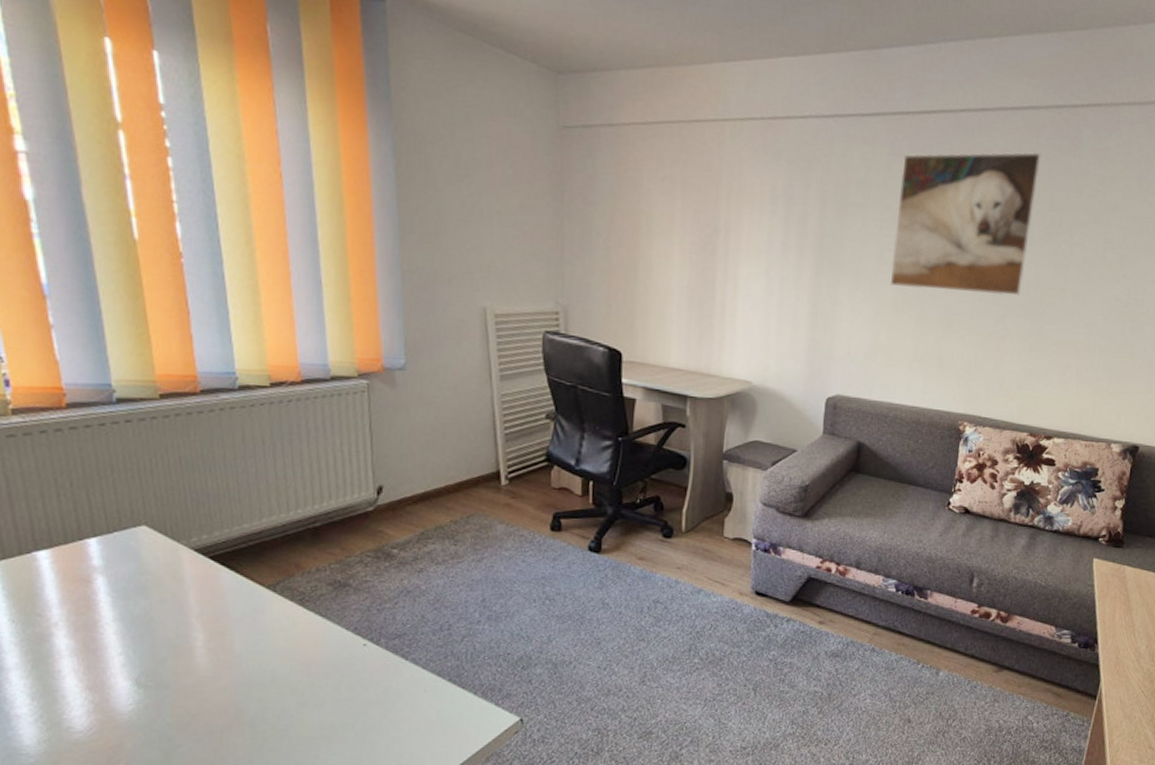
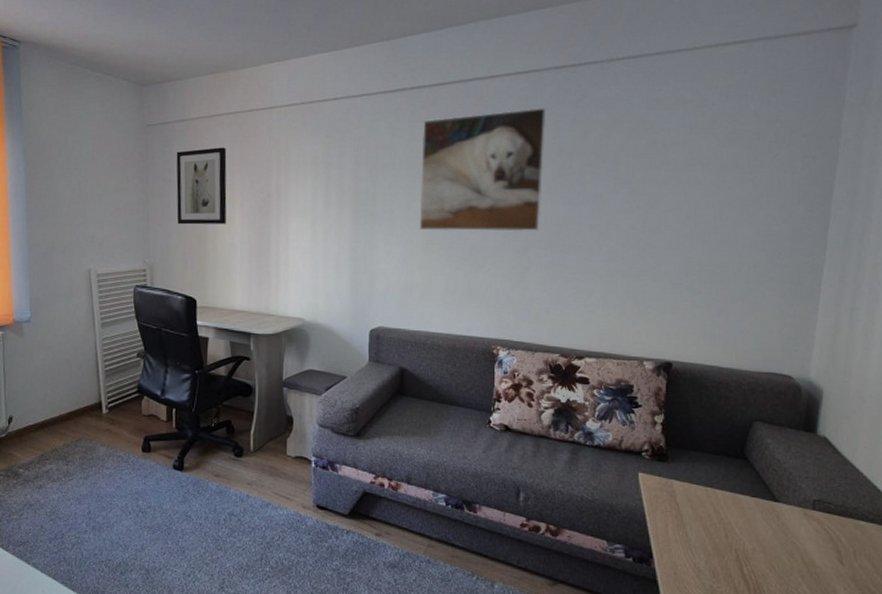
wall art: none [600,164,666,263] -> present [176,147,227,225]

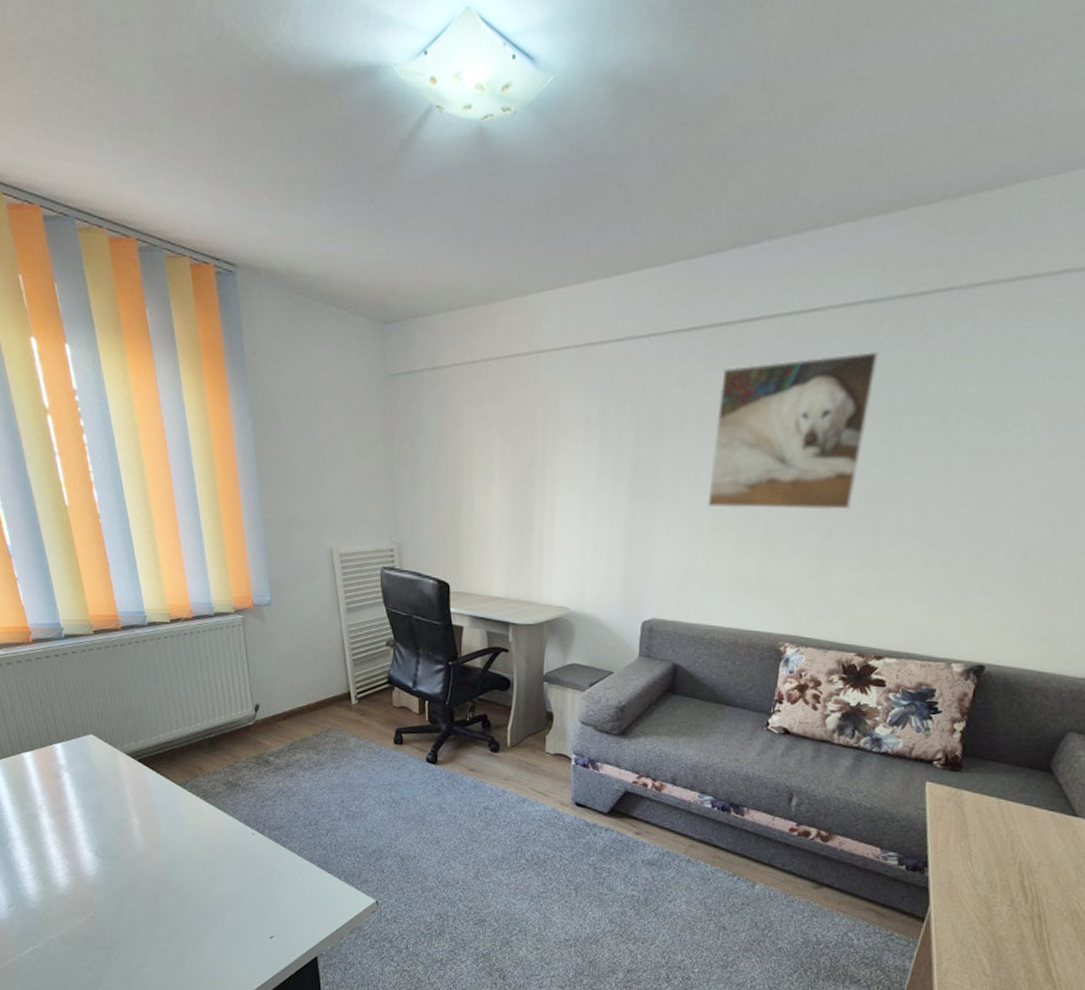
wall art: present [176,147,227,225] -> none [425,403,485,498]

